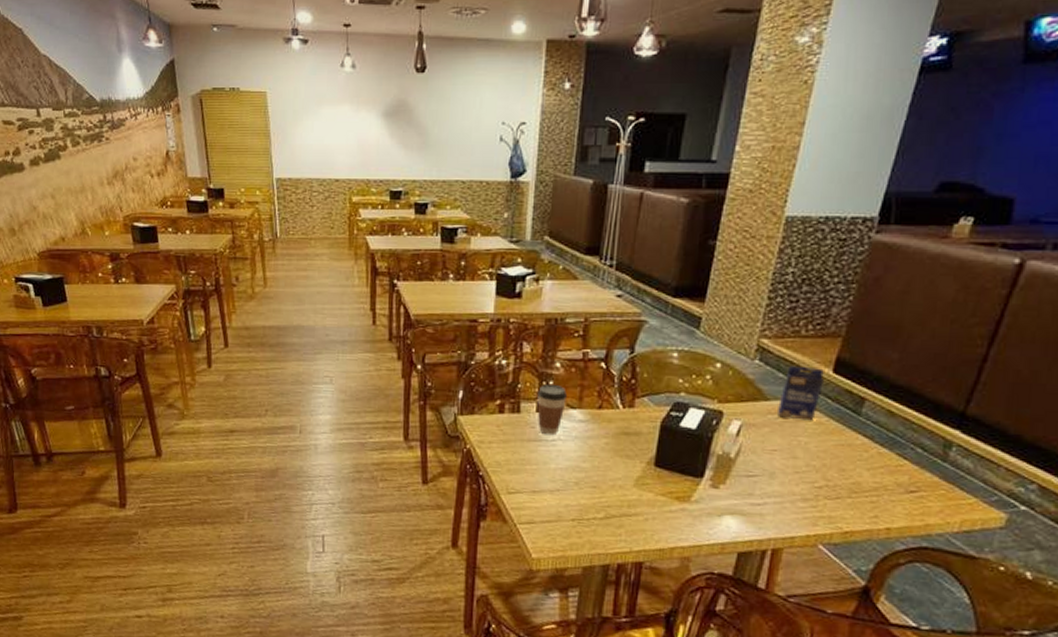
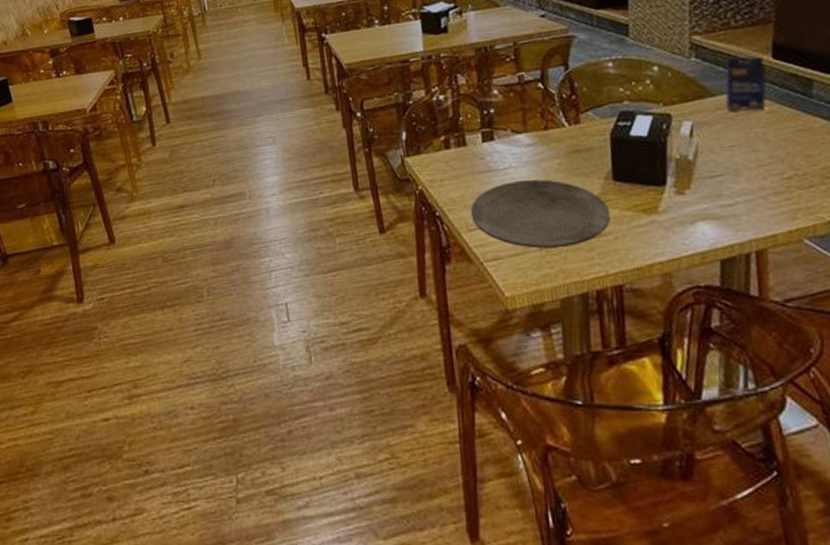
plate: none [513,453,646,521] -> present [471,179,611,249]
coffee cup: present [537,383,568,436] -> none [480,111,511,165]

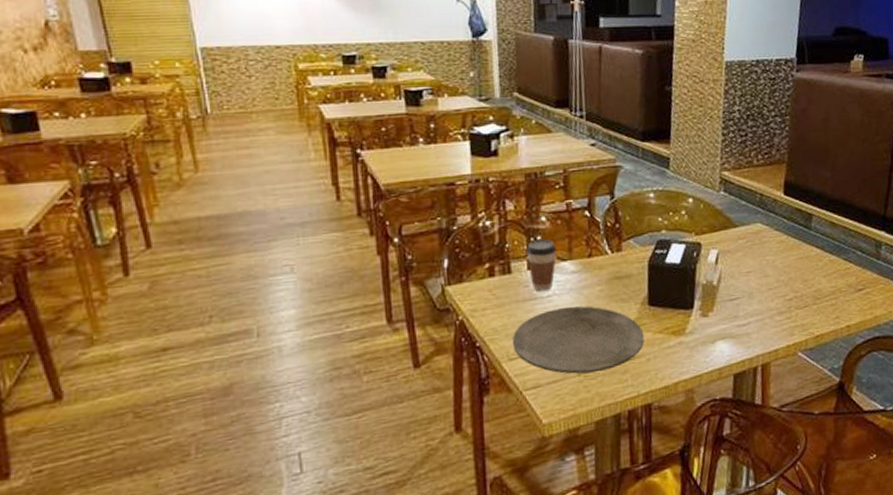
coffee cup: none [480,111,511,165] -> present [527,238,557,292]
small box: present [725,56,767,111] -> none [745,192,779,241]

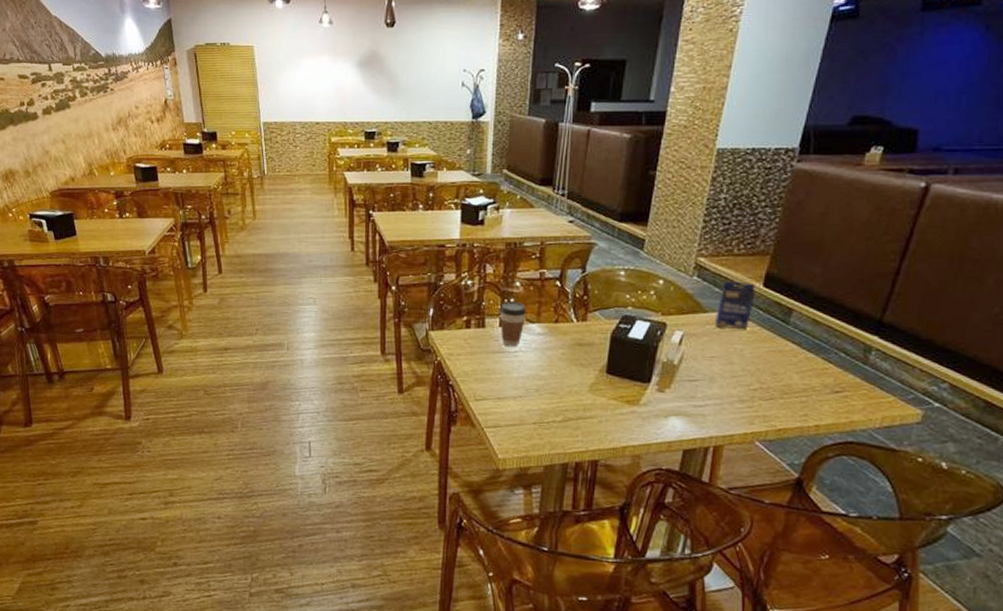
plate: present [513,306,645,374] -> none [480,363,599,424]
small box: none [745,192,779,241] -> present [714,281,755,330]

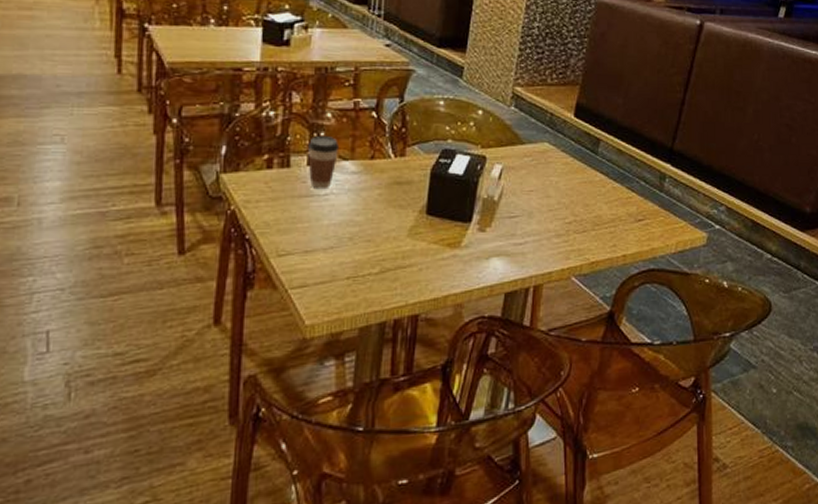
small box: present [714,281,755,330] -> none [531,111,567,162]

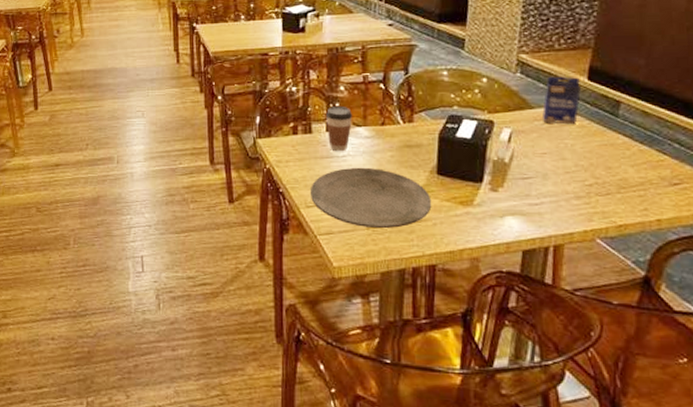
plate: none [284,207,419,278] -> present [311,167,432,229]
small box: none [531,111,567,162] -> present [541,76,581,125]

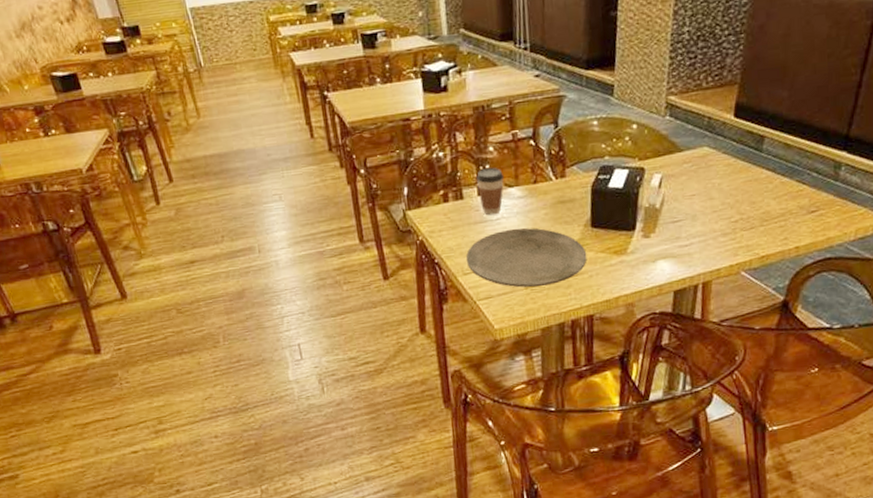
small box: present [541,76,581,125] -> none [690,115,727,165]

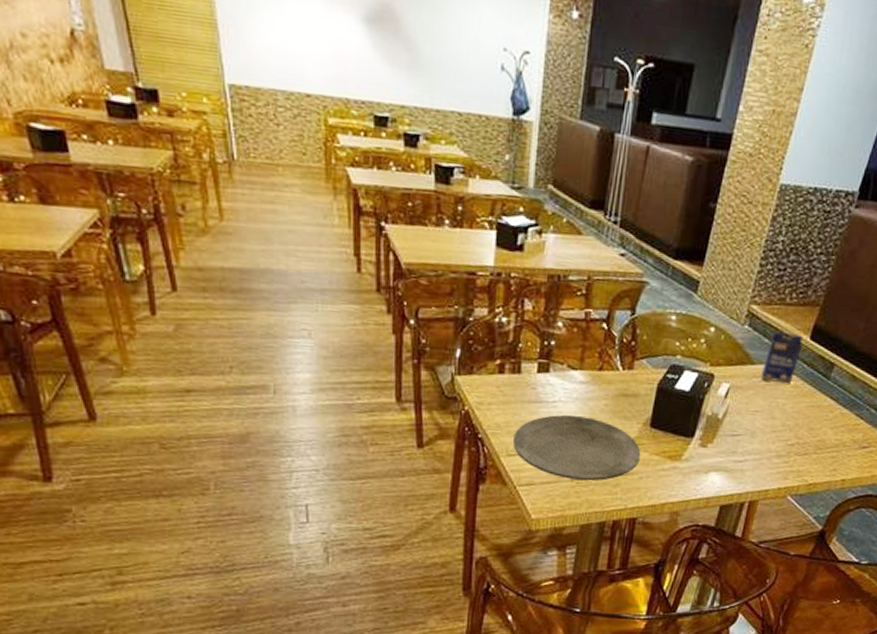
coffee cup: present [476,167,505,216] -> none [538,343,569,397]
small box: none [690,115,727,165] -> present [760,331,803,384]

